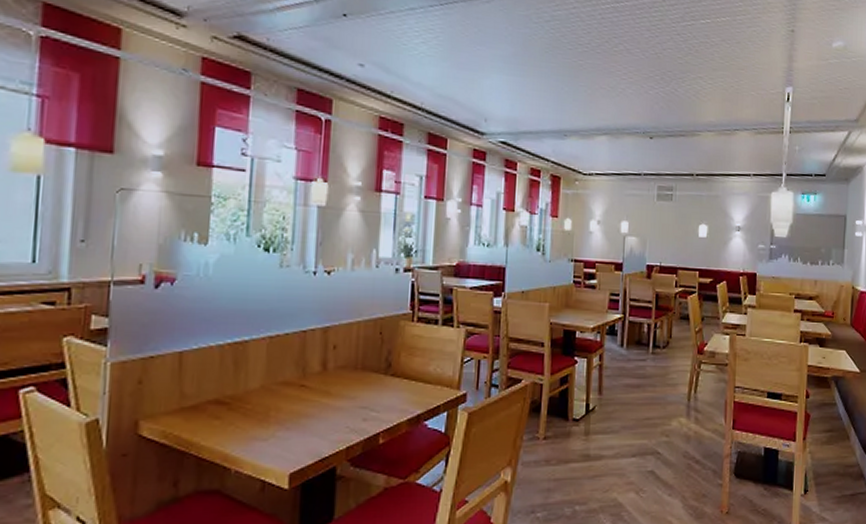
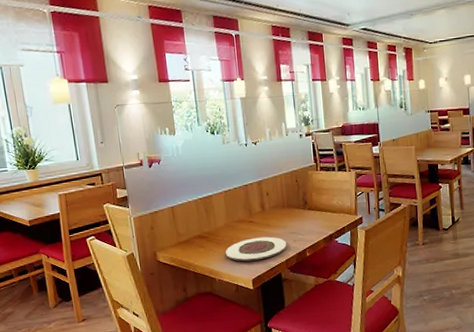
plate: none [253,410,352,445] -> present [225,236,287,262]

